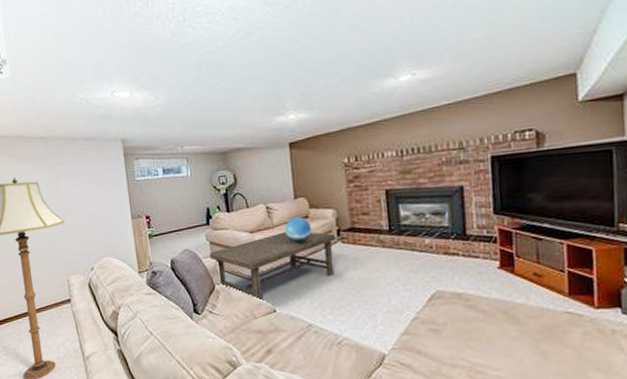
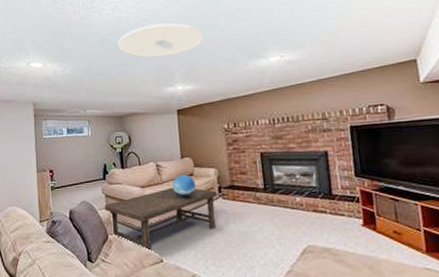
ceiling light: none [217,37,320,81] -> present [118,23,204,58]

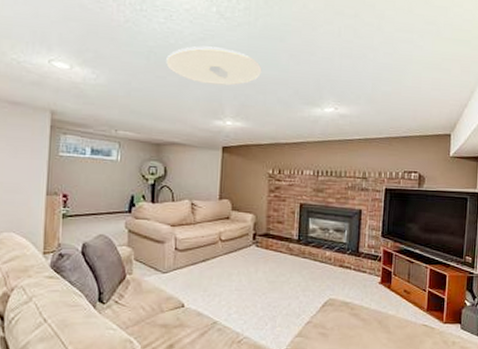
coffee table: present [104,187,217,250] -> none [125,229,251,293]
decorative globe: present [172,174,196,199] -> none [205,217,231,242]

